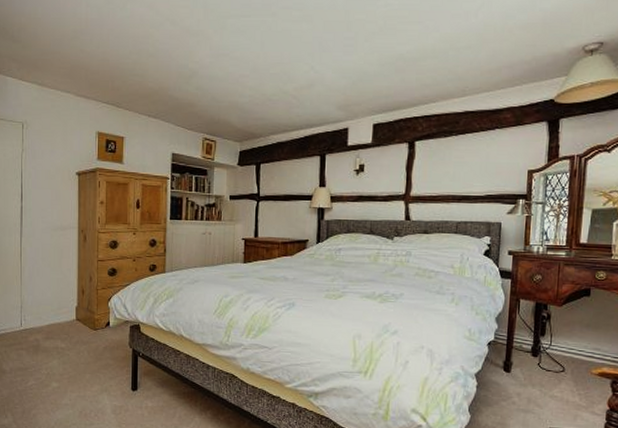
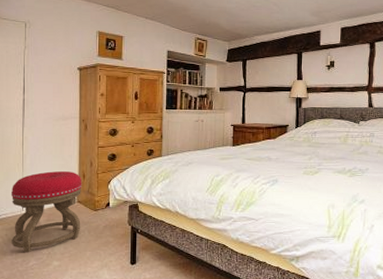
stool: none [9,285,81,372] -> present [10,171,82,253]

